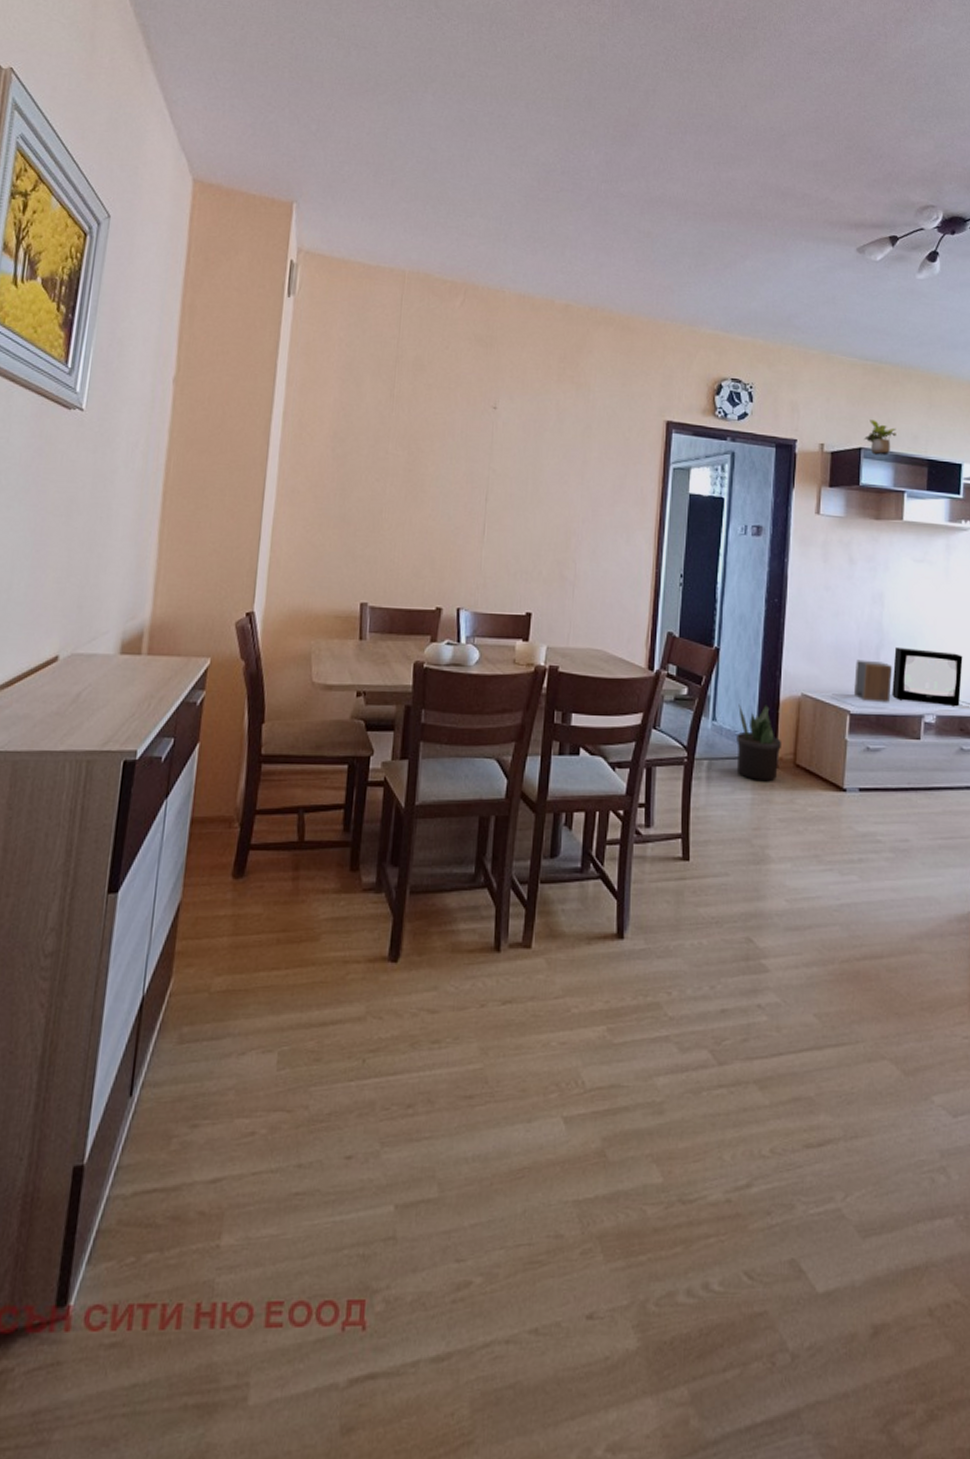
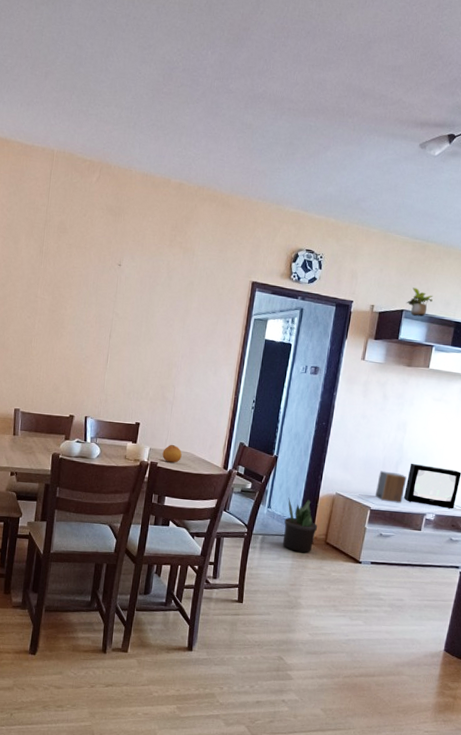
fruit: none [564,639,591,665] -> present [162,444,182,463]

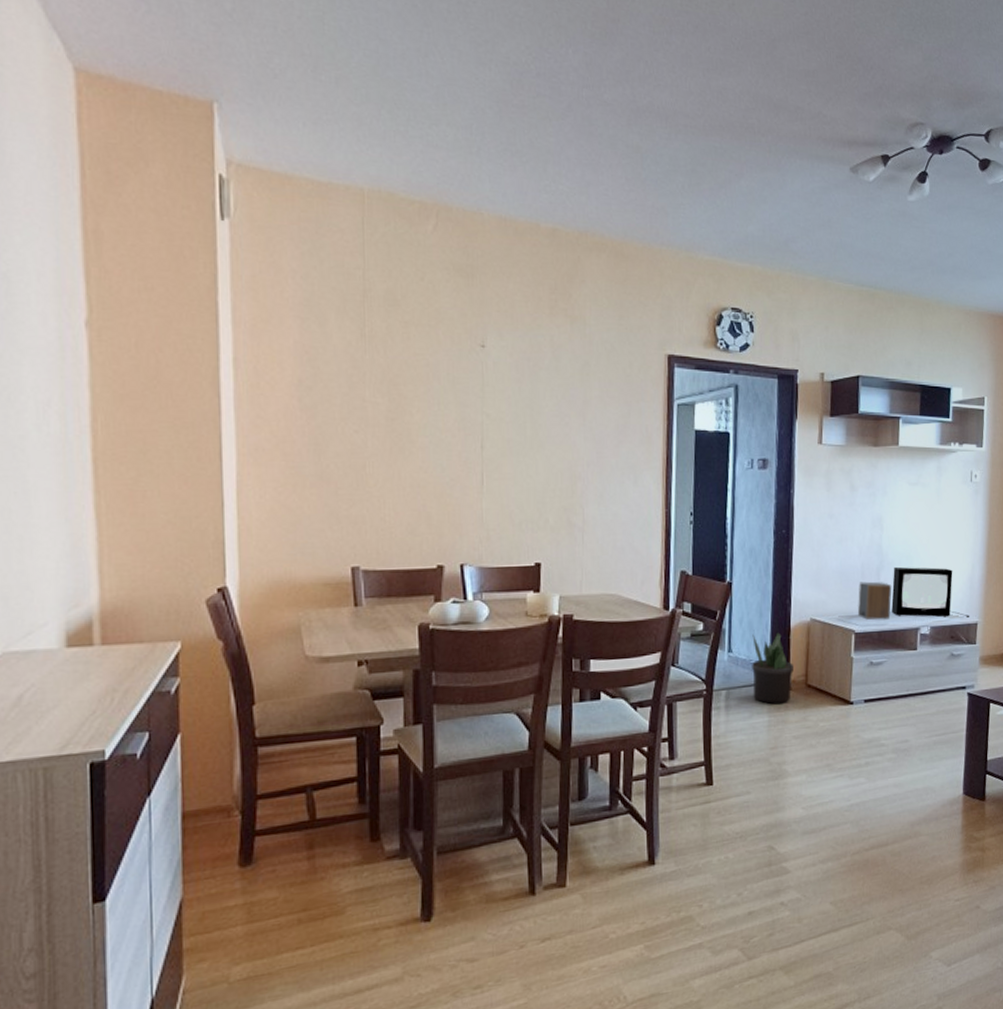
fruit: present [162,444,182,463] -> none [578,586,605,612]
potted plant: present [406,287,433,317] -> none [861,347,891,383]

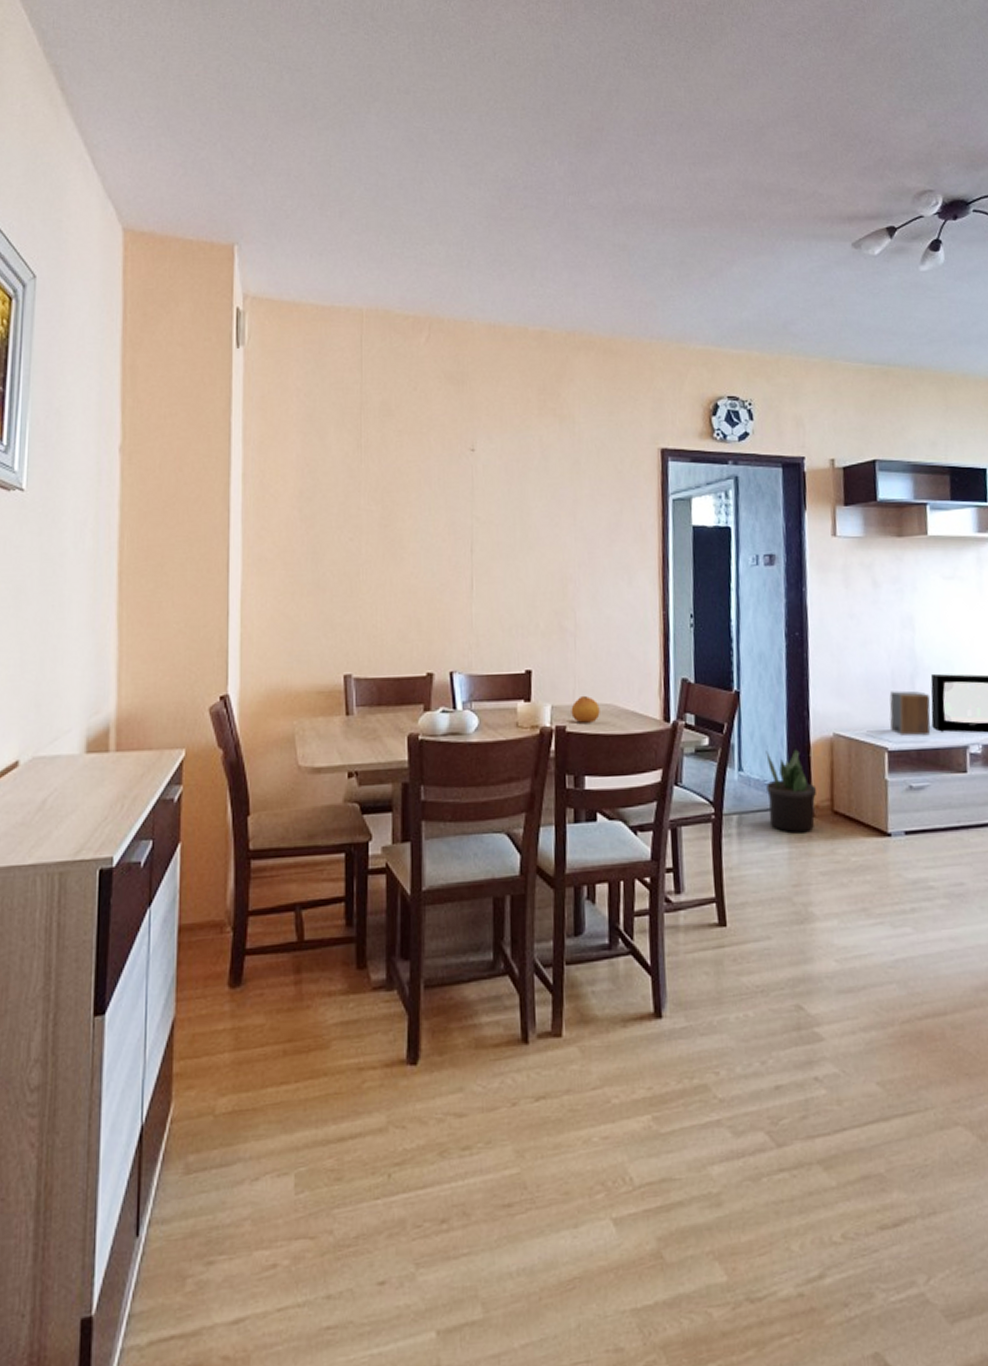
fruit: none [578,586,605,612] -> present [571,695,600,723]

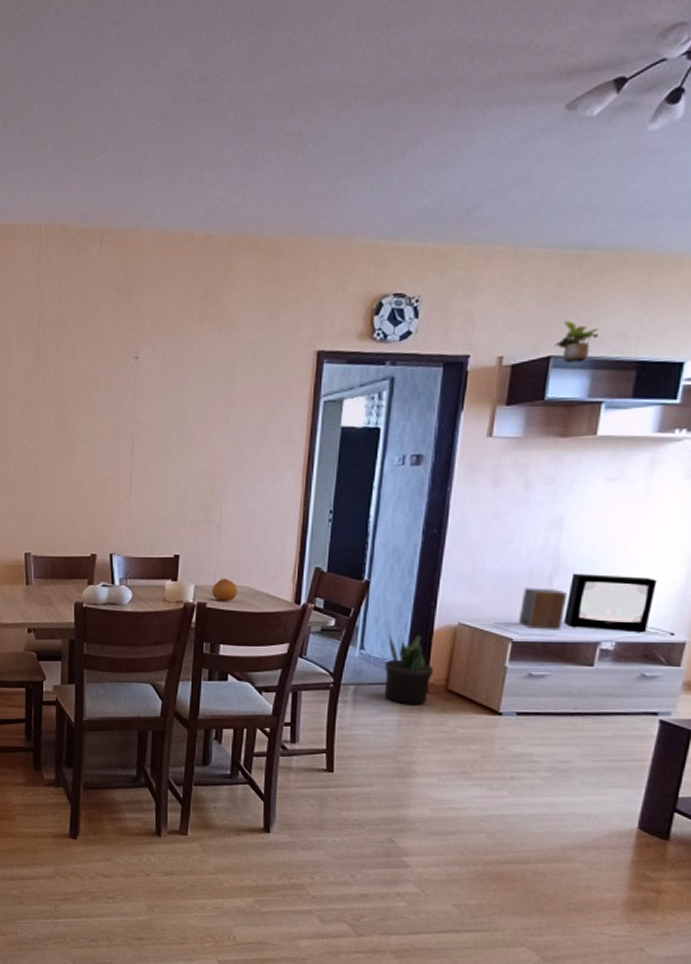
potted plant: none [877,428,913,466] -> present [554,321,599,363]

